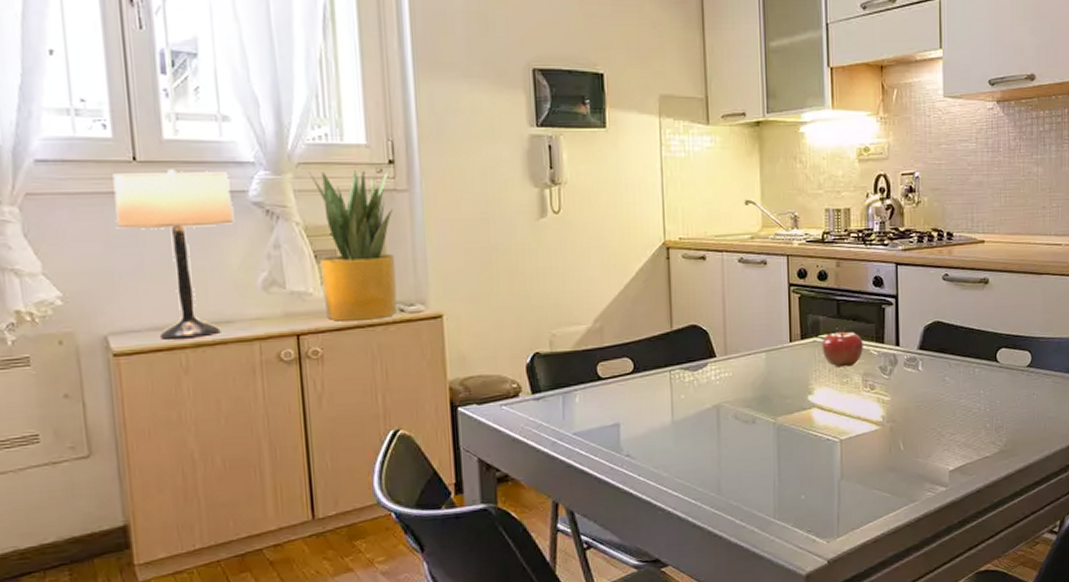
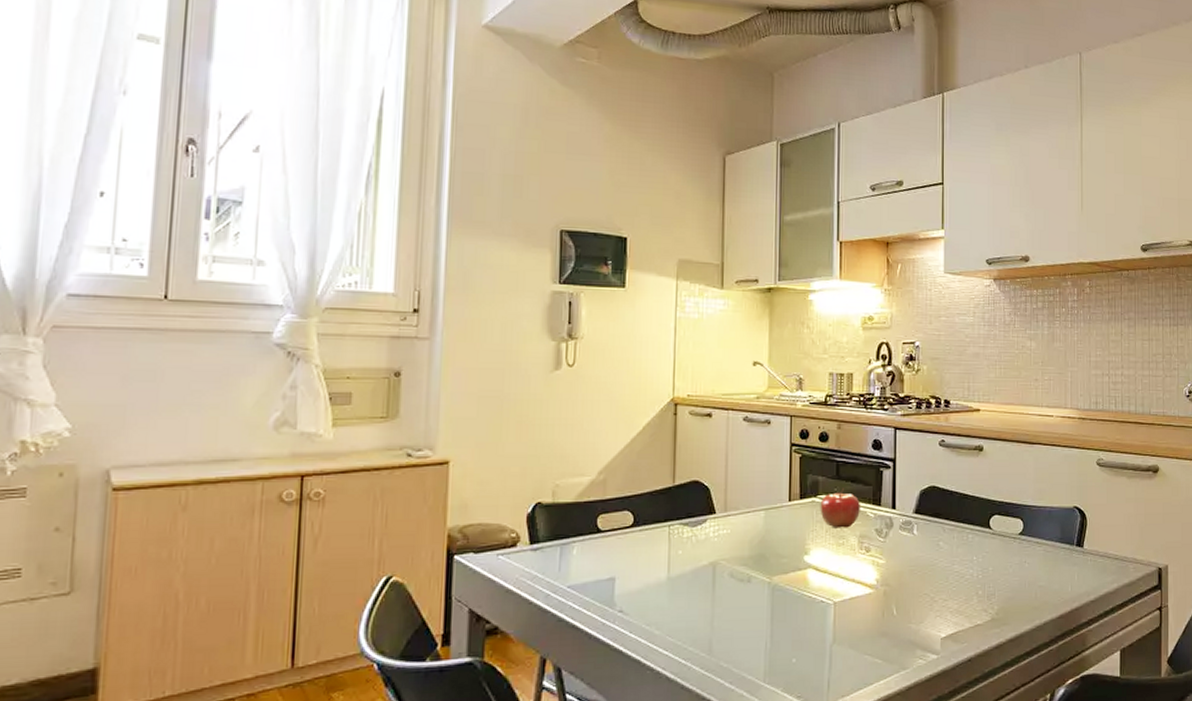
table lamp: present [113,169,235,340] -> none [138,309,255,475]
planter: present [309,170,397,322] -> none [333,317,412,464]

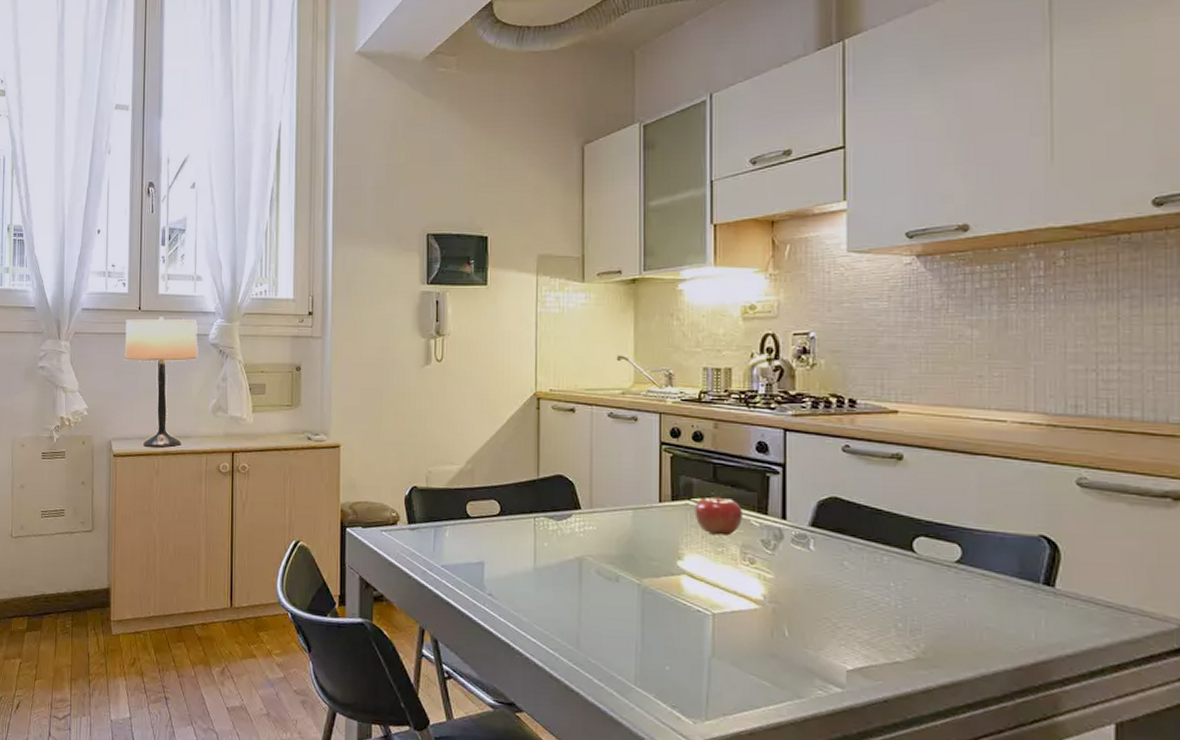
table lamp: none [138,309,255,475] -> present [125,317,198,448]

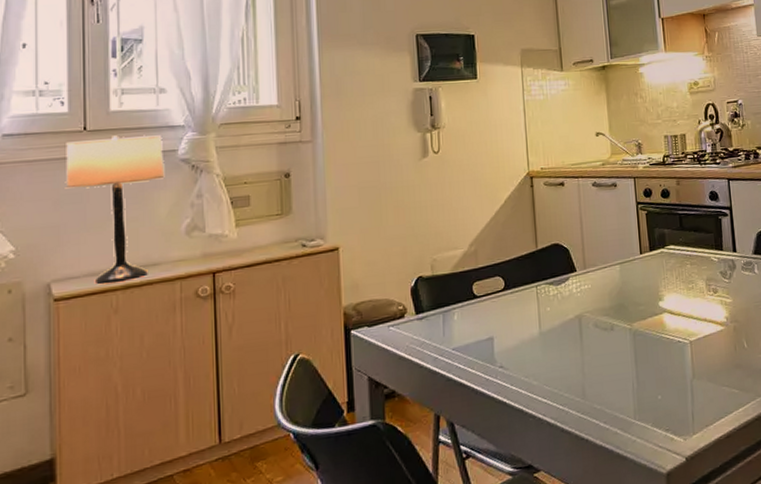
fruit: present [694,492,742,536] -> none [668,237,705,275]

